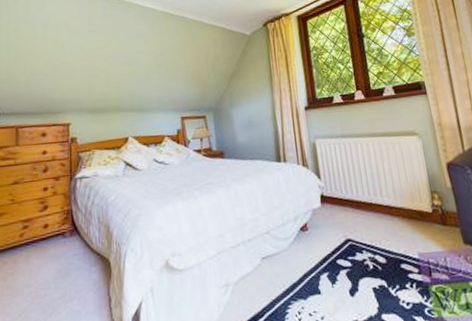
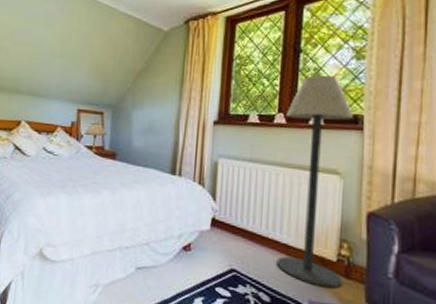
floor lamp: none [363,52,442,238] -> present [276,75,354,288]

